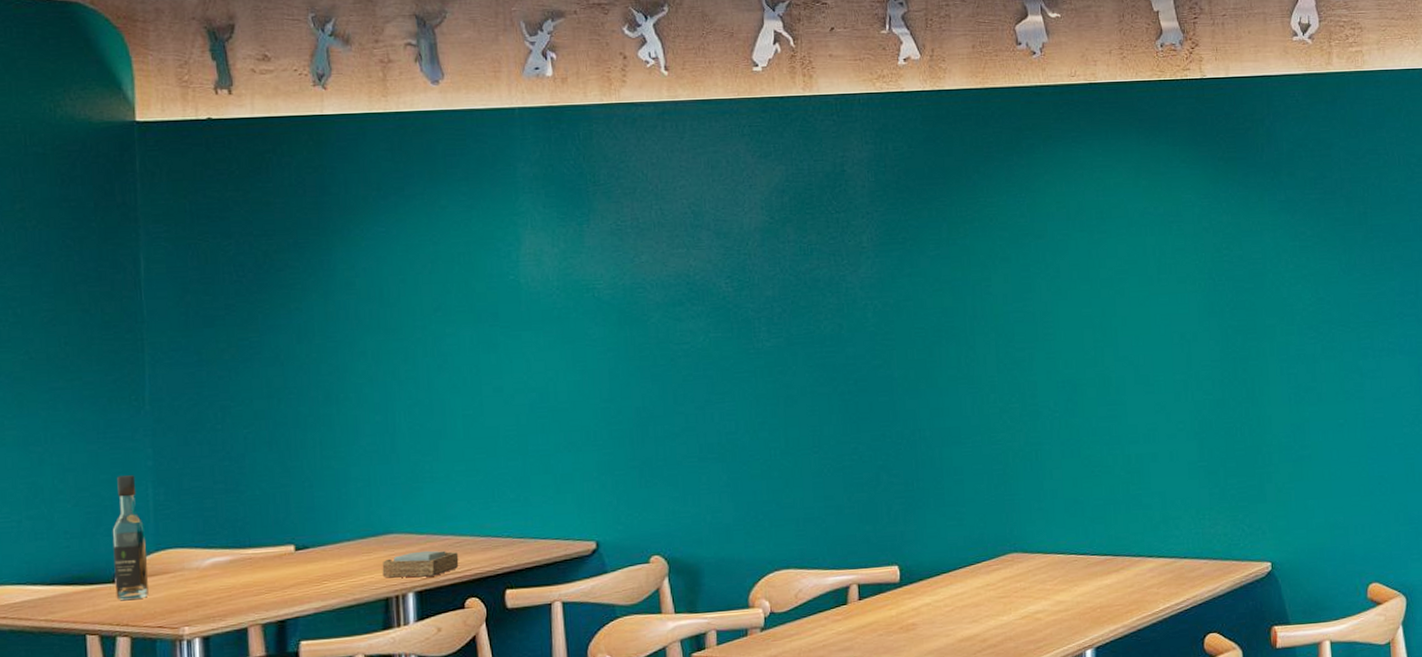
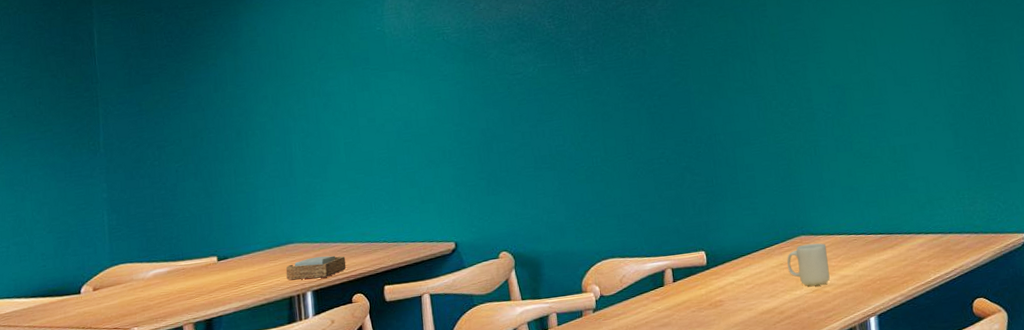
bottle: present [112,475,149,601] -> none [77,205,106,308]
cup: none [995,562,1043,611] -> present [787,243,830,286]

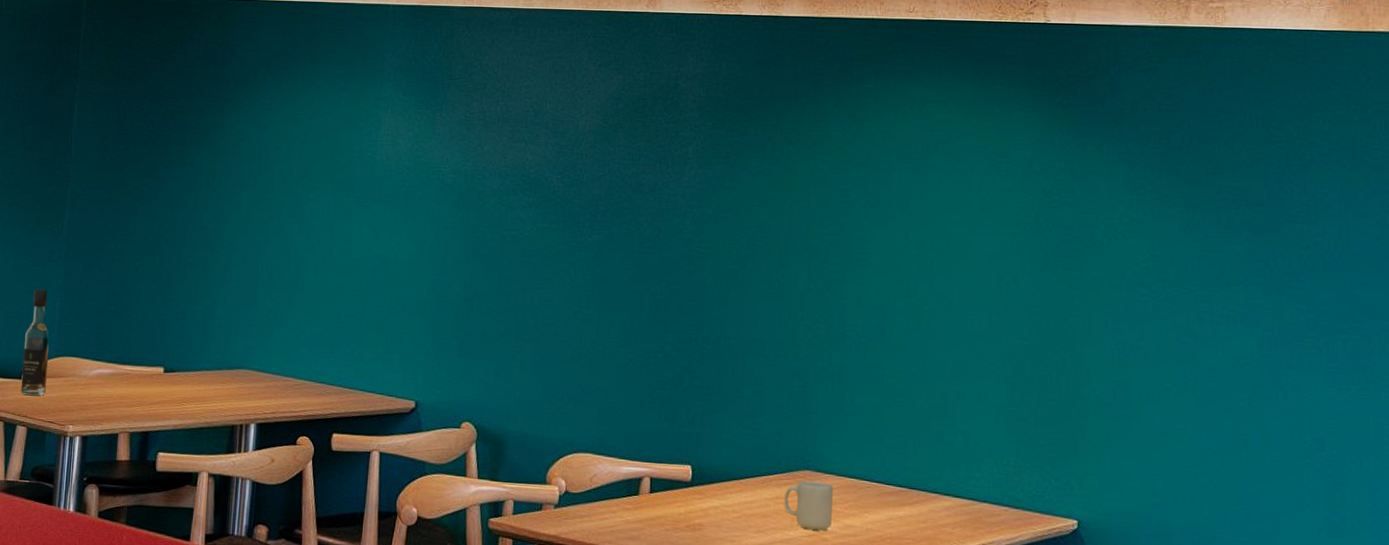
bottle: none [77,205,106,308] -> present [20,289,50,396]
napkin holder: present [285,255,346,281] -> none [231,388,297,412]

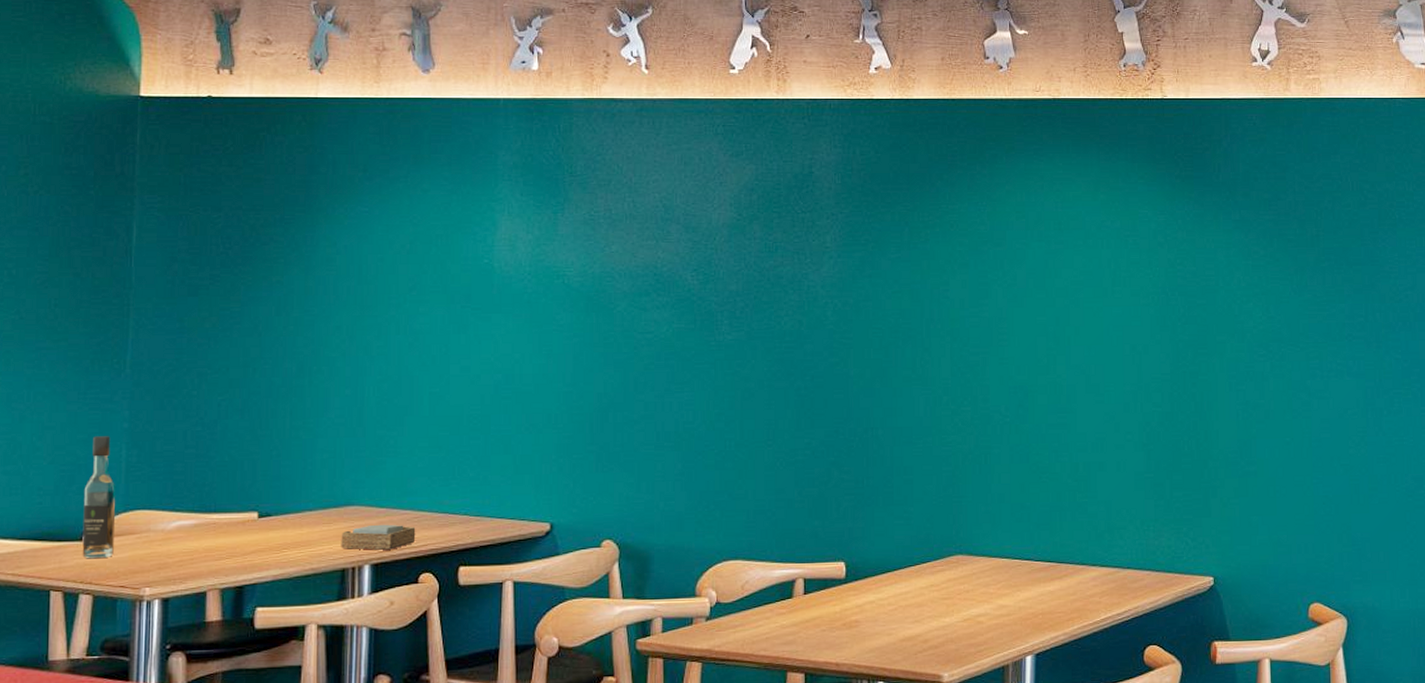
napkin holder: none [231,388,297,412] -> present [341,524,416,550]
cup: present [784,480,834,530] -> none [939,565,986,614]

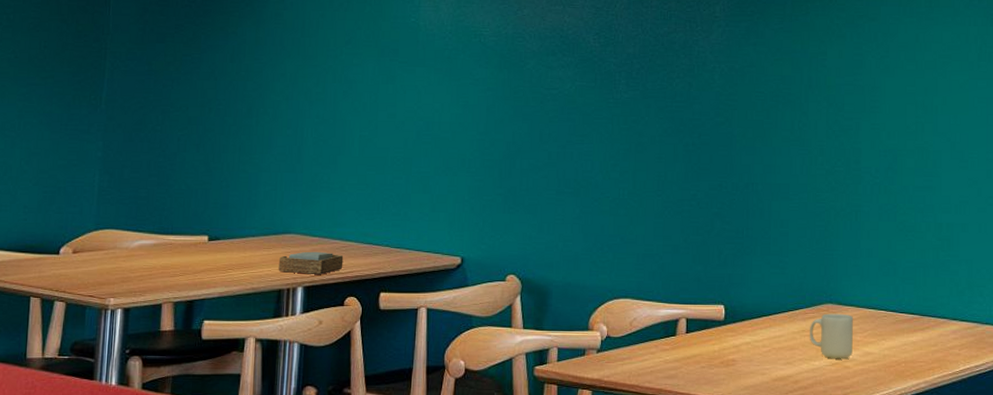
bottle: present [82,436,116,559] -> none [58,163,89,271]
cup: none [939,565,986,614] -> present [810,313,854,358]

